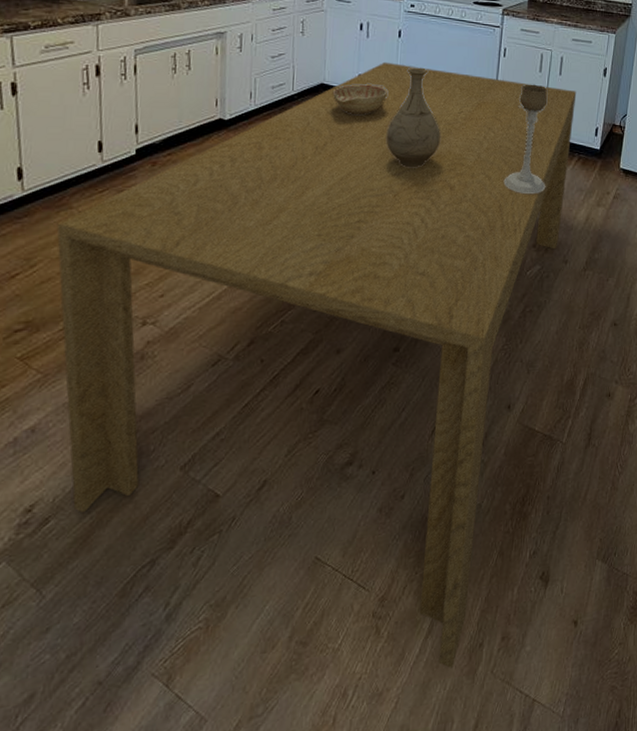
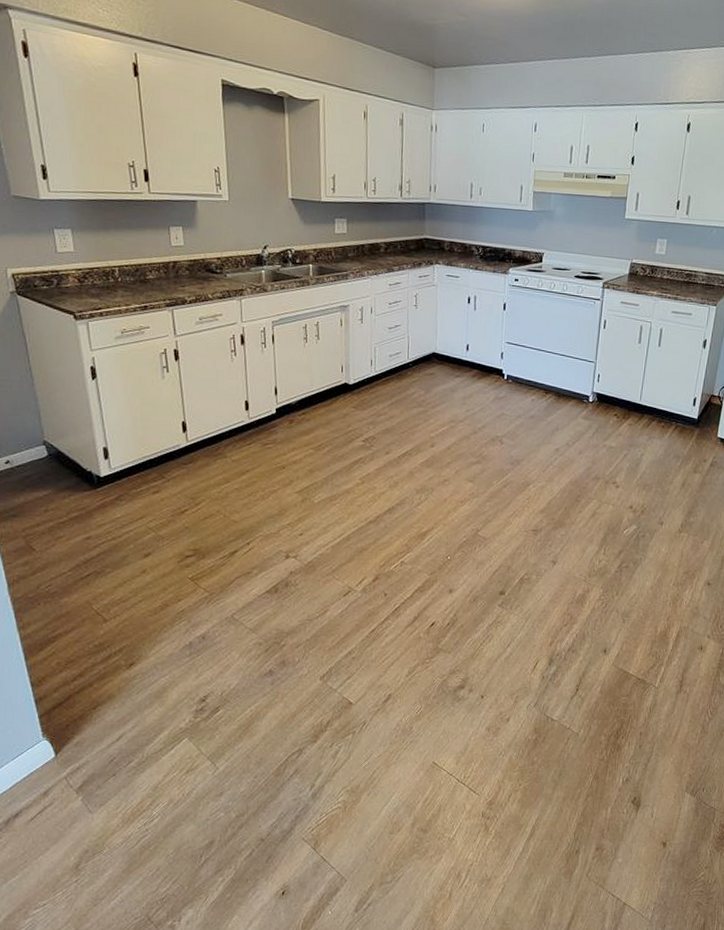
dining table: present [56,61,577,669] -> none [215,333,676,868]
decorative bowl: present [332,84,389,116] -> none [443,353,494,383]
vase: present [386,67,441,168] -> none [492,338,543,432]
candle holder: present [503,84,548,195] -> none [602,354,647,460]

